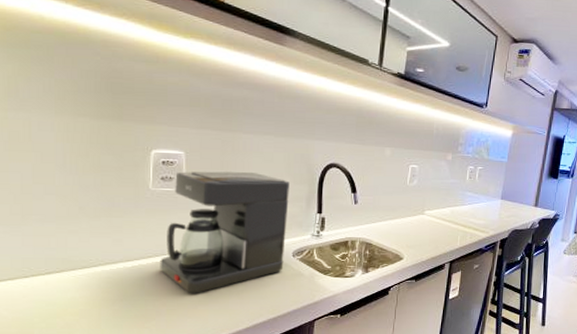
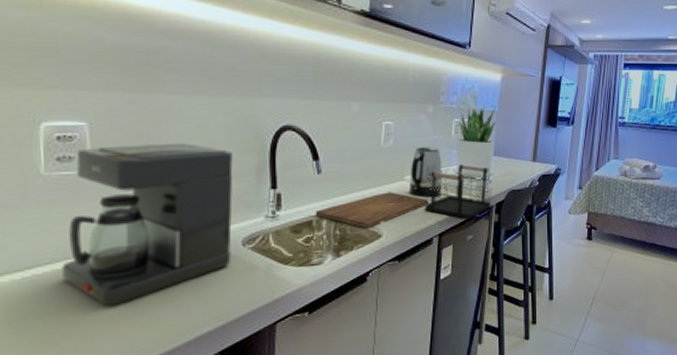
cutting board: none [351,223,443,251] -> present [315,192,428,228]
kettle: none [427,187,457,230] -> present [408,146,442,197]
dish rack: none [439,205,499,252] -> present [424,164,492,220]
planter: none [468,156,506,218] -> present [455,105,497,179]

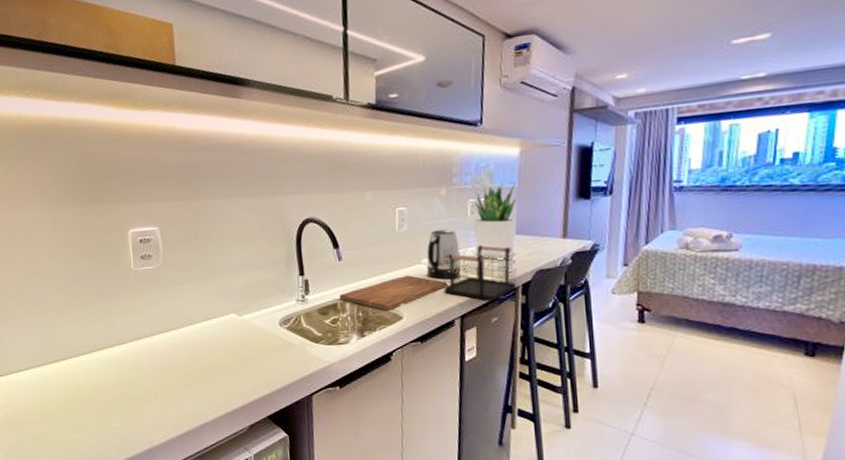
coffee maker: present [61,143,233,306] -> none [150,239,272,372]

